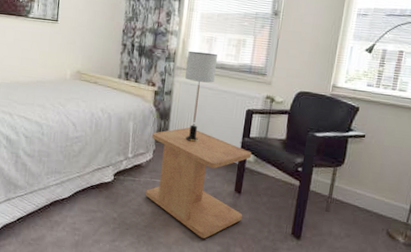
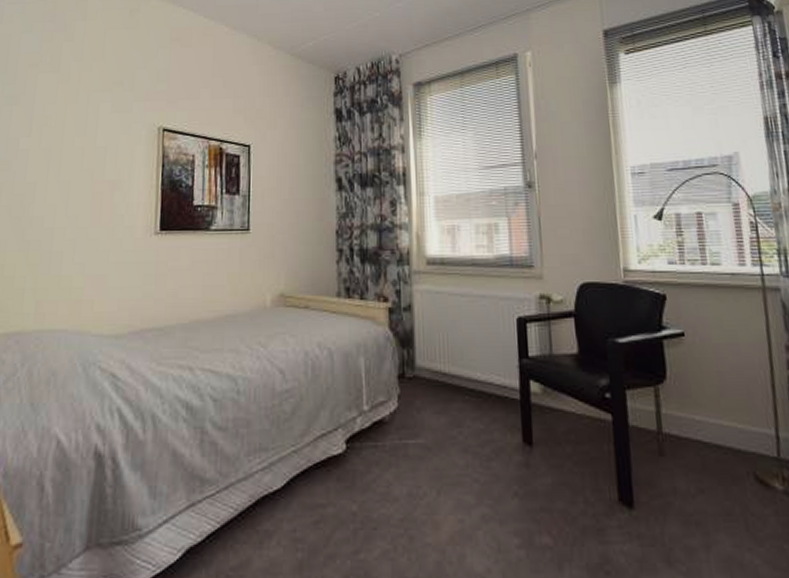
side table: present [146,127,252,239] -> none [393,354,543,527]
table lamp: present [185,50,217,143] -> none [426,246,466,376]

